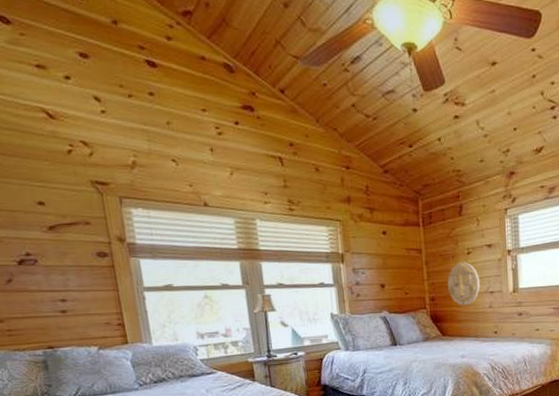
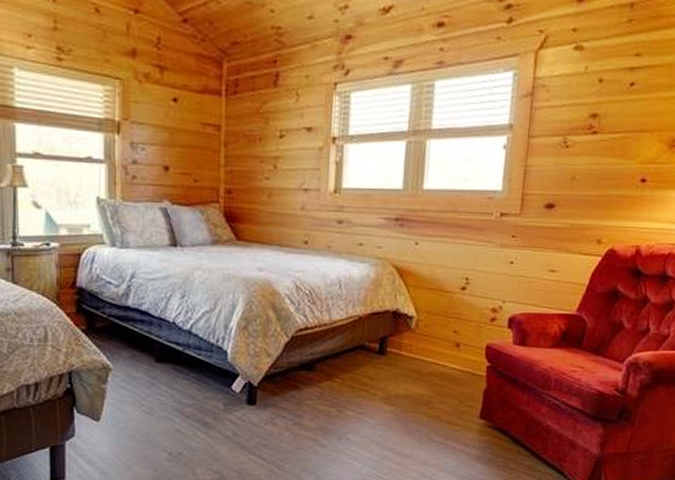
wall decoration: present [447,262,481,306] -> none [249,147,293,204]

